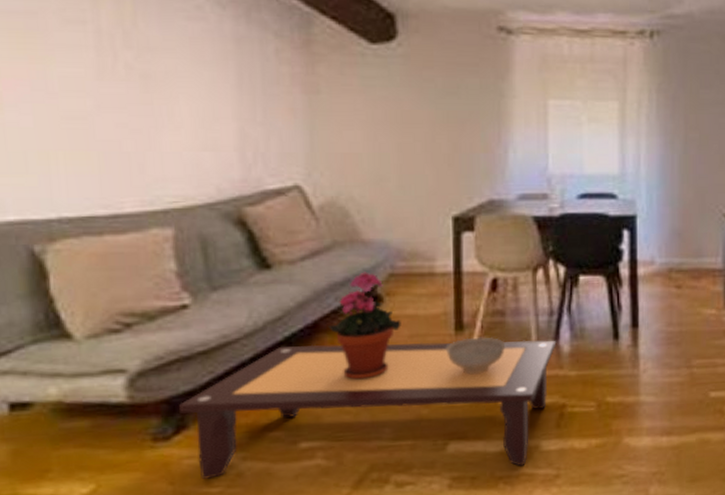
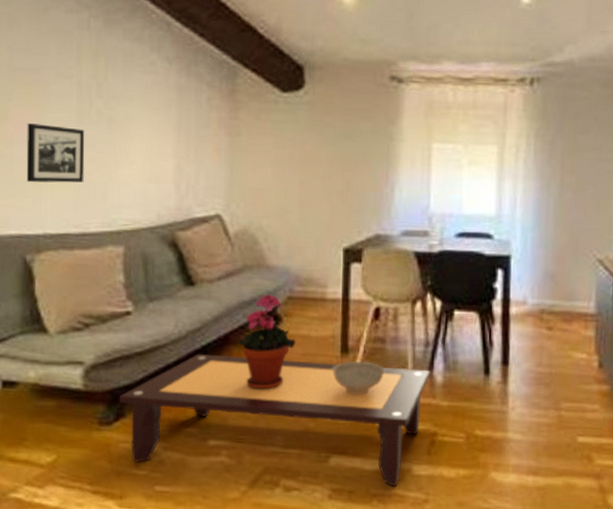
picture frame: none [23,81,112,154] -> present [26,123,85,183]

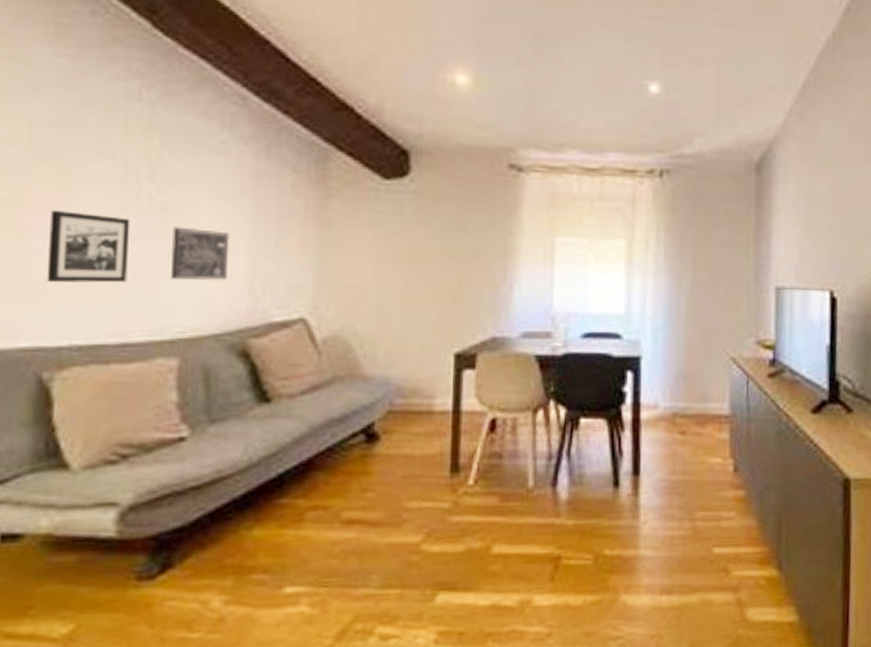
wall art: none [115,136,160,182] -> present [170,227,230,281]
coffee table: present [119,353,431,487] -> none [165,483,554,623]
potted plant: present [236,293,296,390] -> none [323,408,397,522]
decorative bowl: present [333,360,385,395] -> none [441,480,502,520]

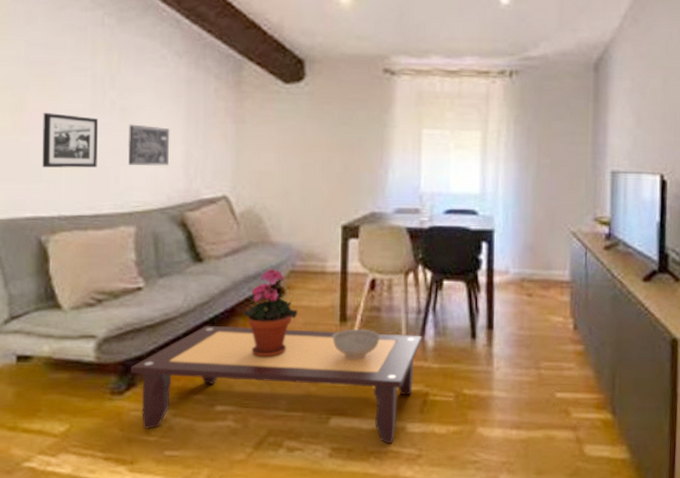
coffee table: none [165,483,554,623] -> present [130,325,423,444]
potted plant: none [323,408,397,522] -> present [242,268,298,358]
decorative bowl: none [441,480,502,520] -> present [332,328,380,360]

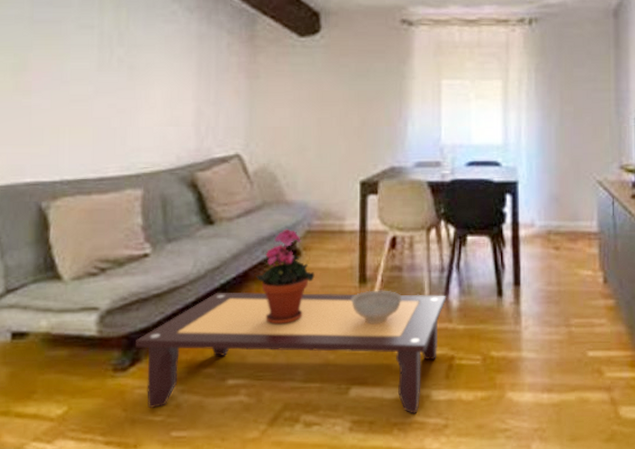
picture frame: present [42,113,99,168] -> none [44,73,105,129]
wall art: present [128,124,170,167] -> none [135,82,180,126]

